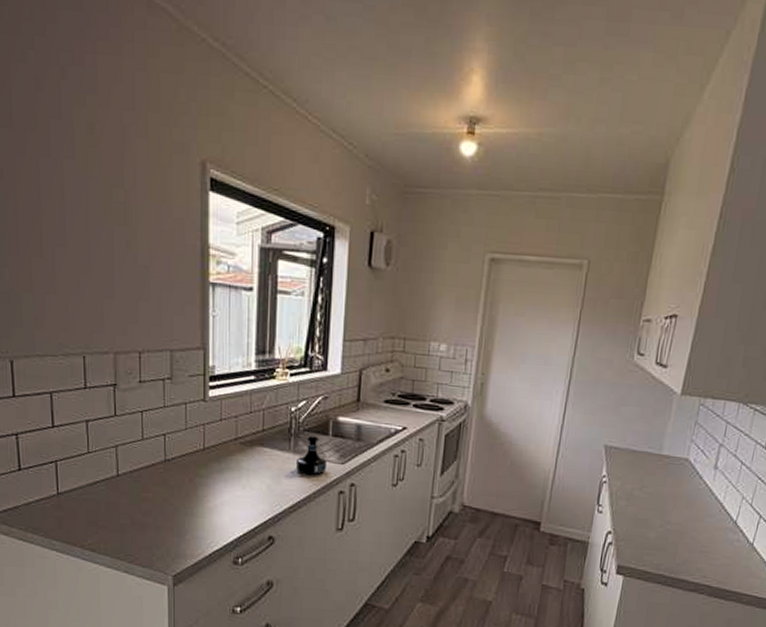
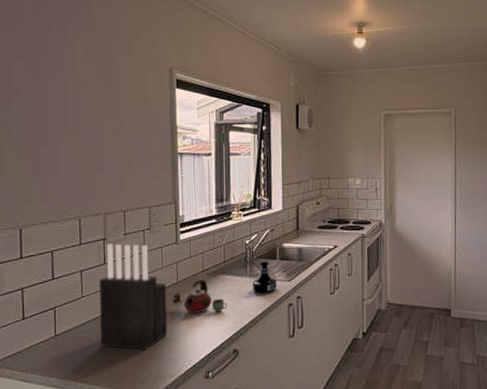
knife block: none [108,391,191,524] -> present [99,244,168,350]
kettle: none [195,448,264,491] -> present [170,279,228,313]

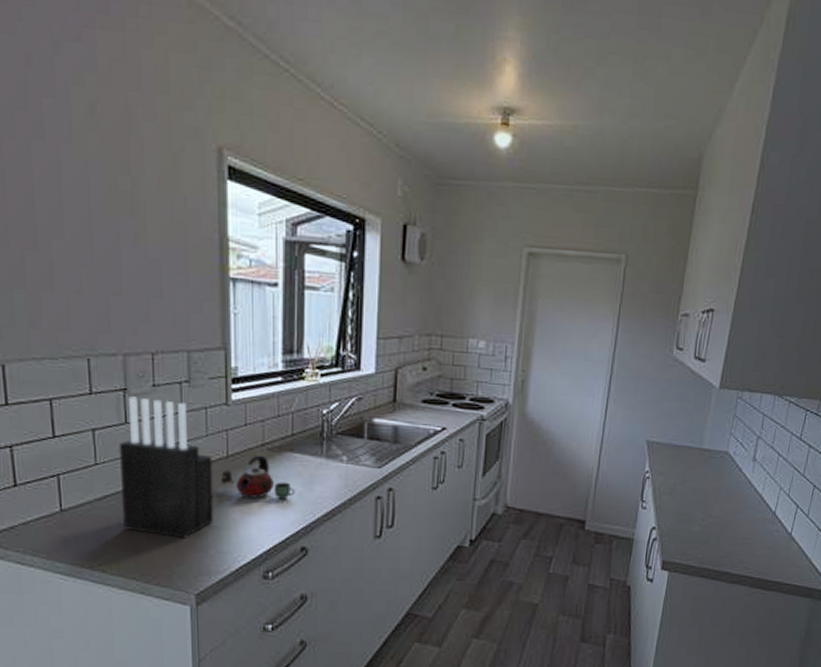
tequila bottle: present [252,260,278,294] -> none [328,438,363,481]

